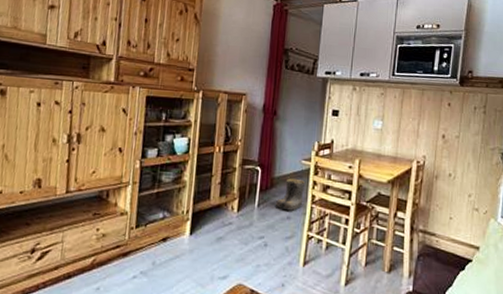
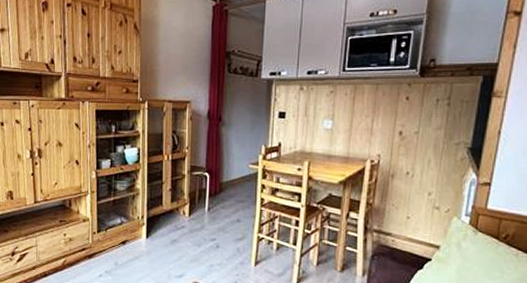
boots: present [275,178,306,211] -> none [224,182,254,214]

